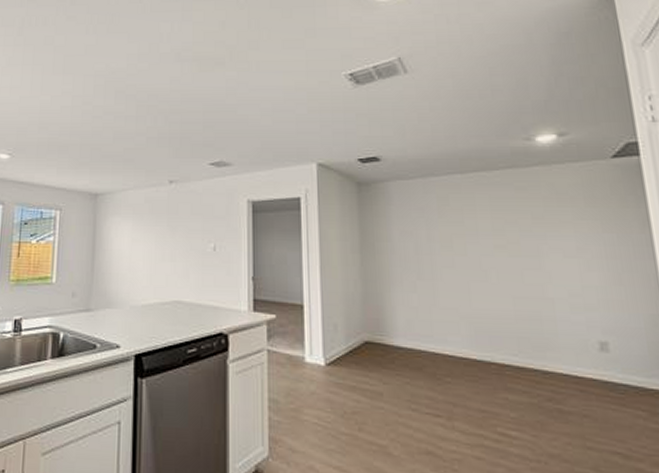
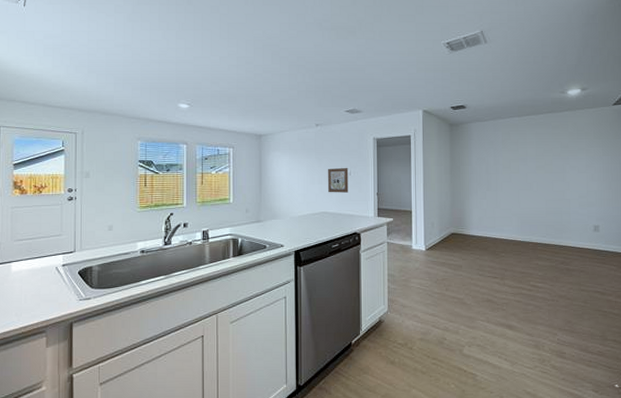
wall art: none [184,240,212,275] -> present [328,168,349,193]

